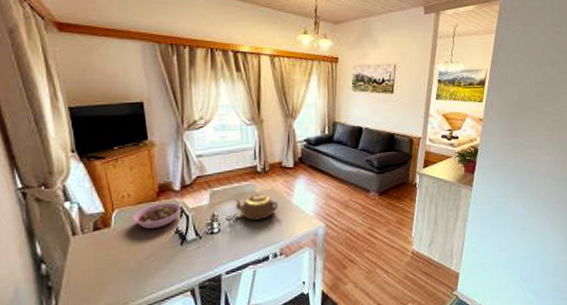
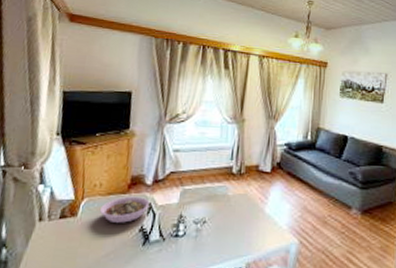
teapot: present [234,194,278,221] -> none [205,197,250,227]

